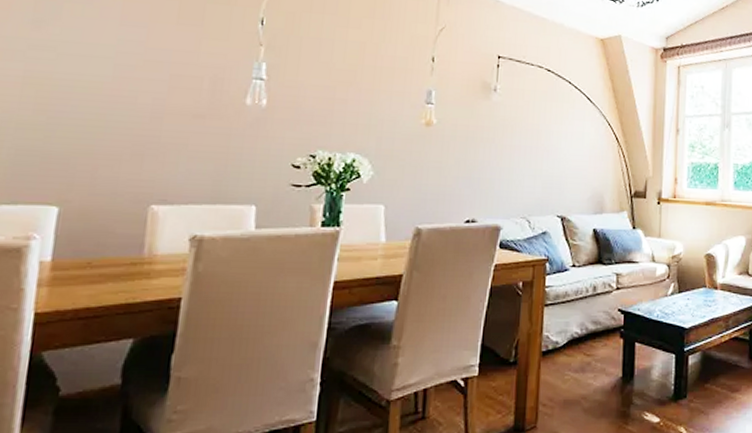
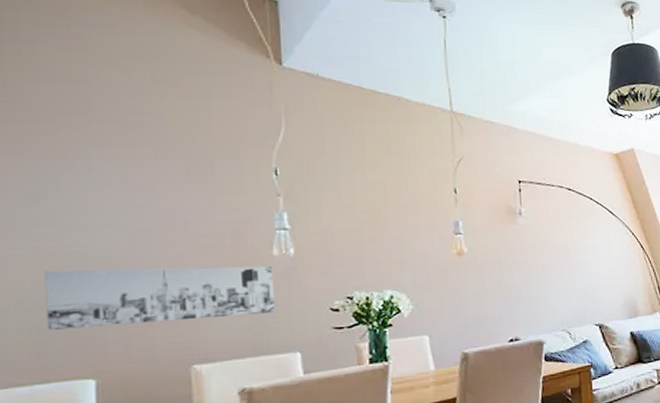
wall art: none [24,94,243,162] -> present [45,266,276,330]

